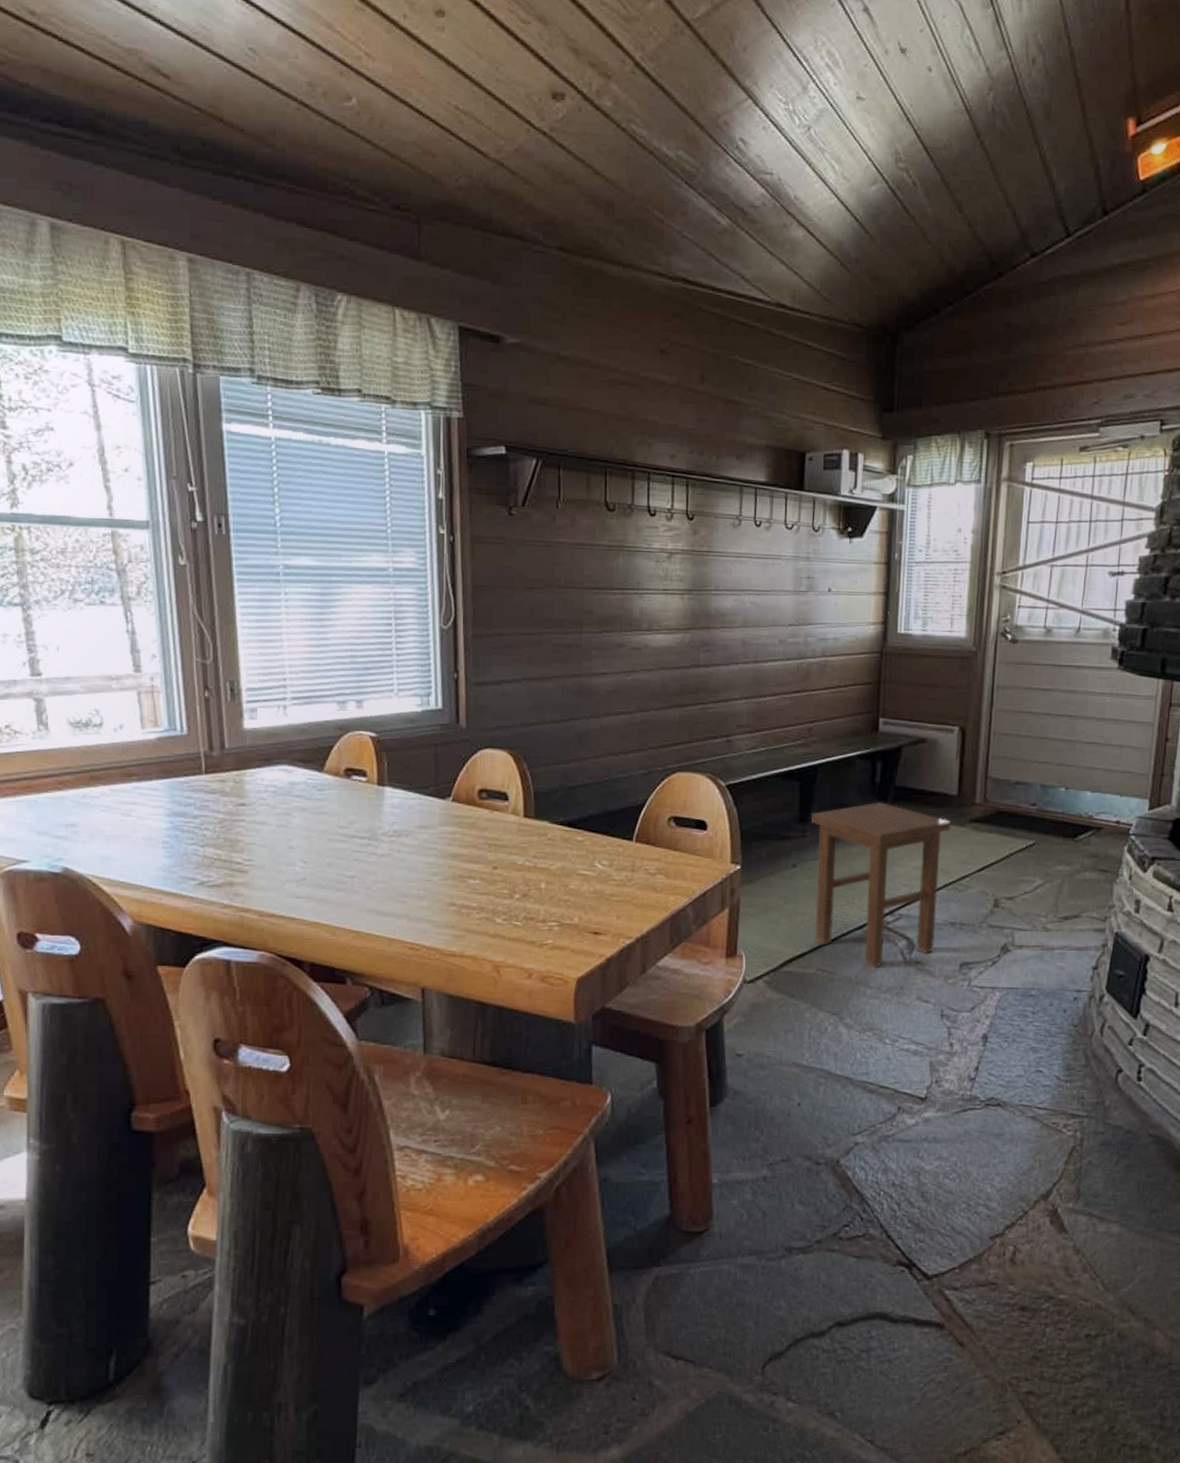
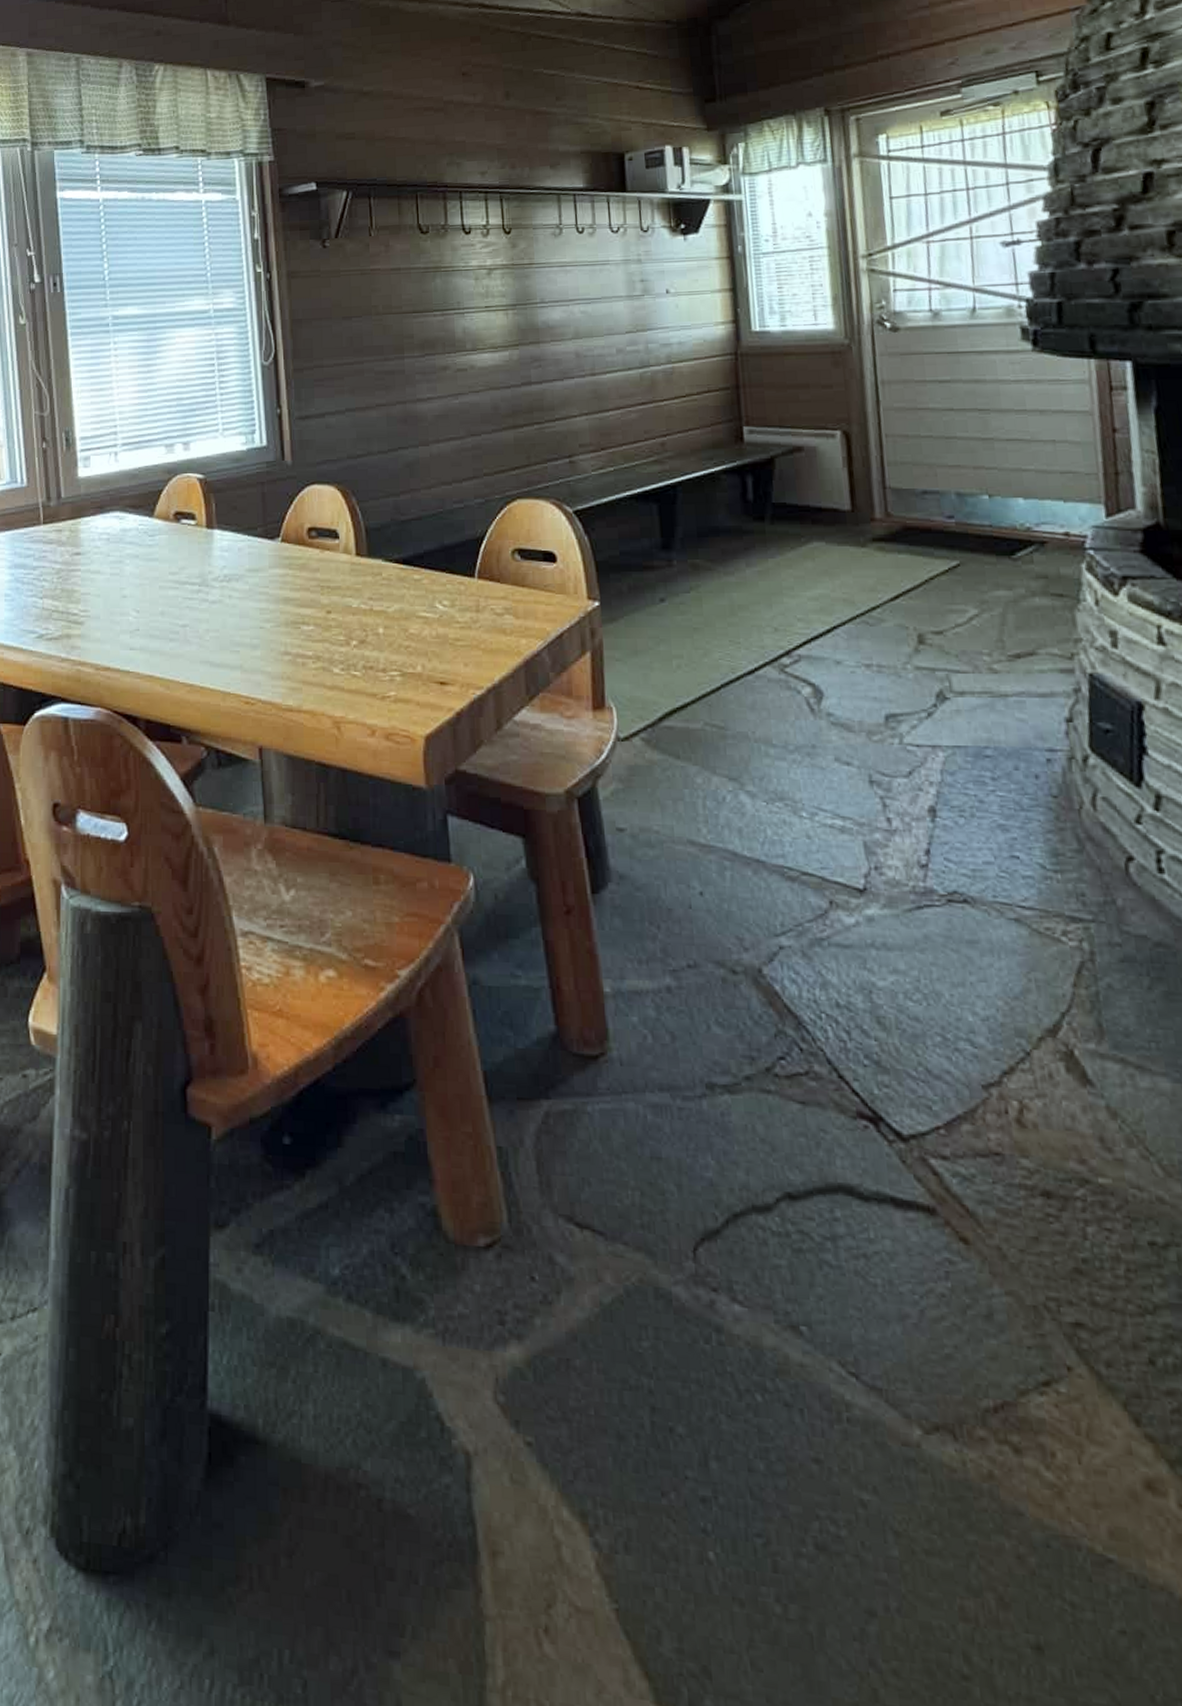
stool: present [811,802,952,969] -> none [676,522,849,723]

